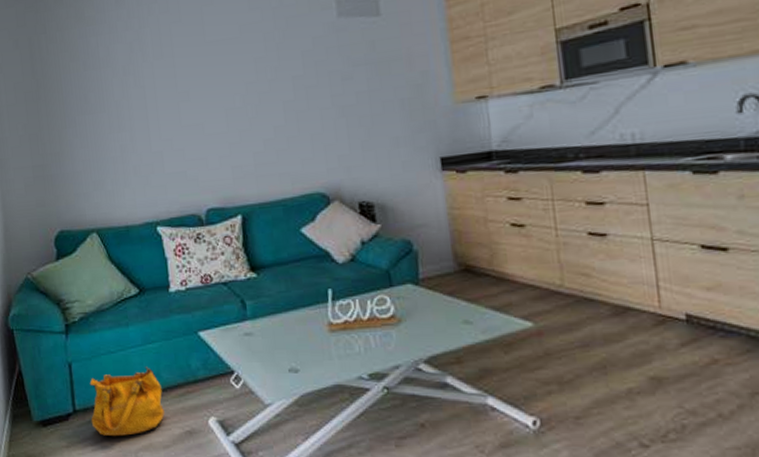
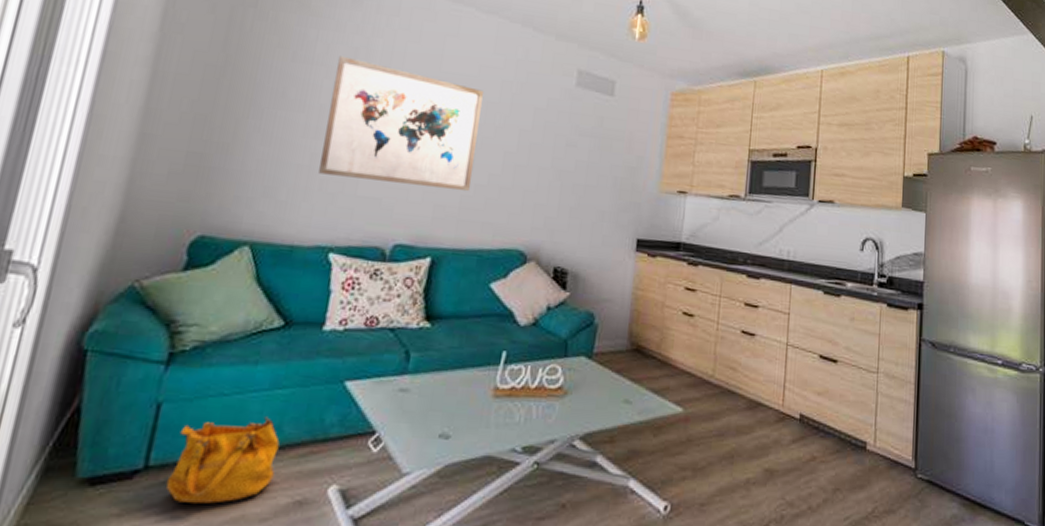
wall art: none [118,48,261,161] -> present [319,55,485,192]

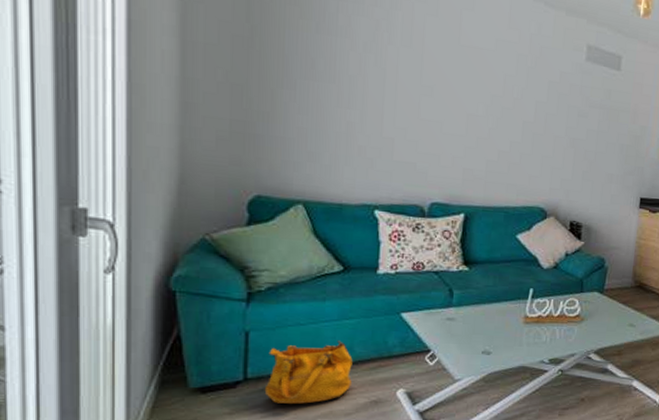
wall art: present [319,55,485,192] -> none [356,27,502,158]

